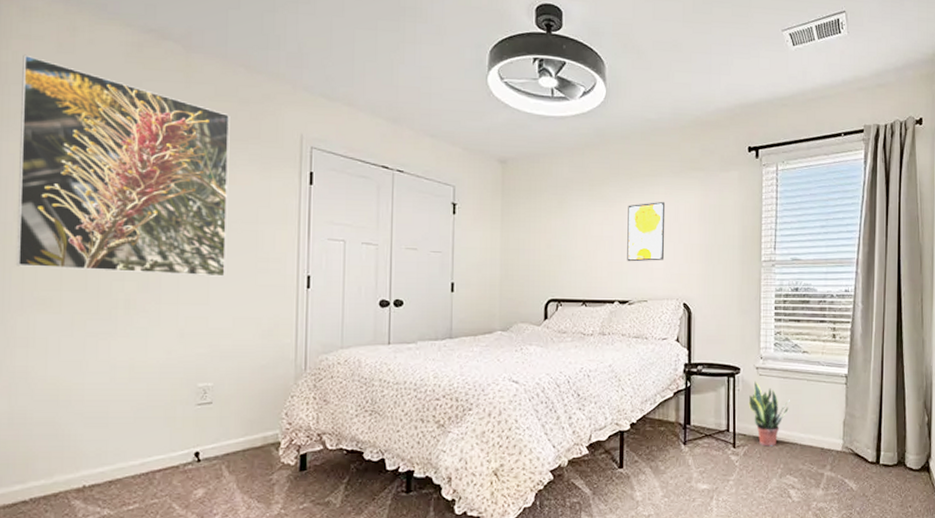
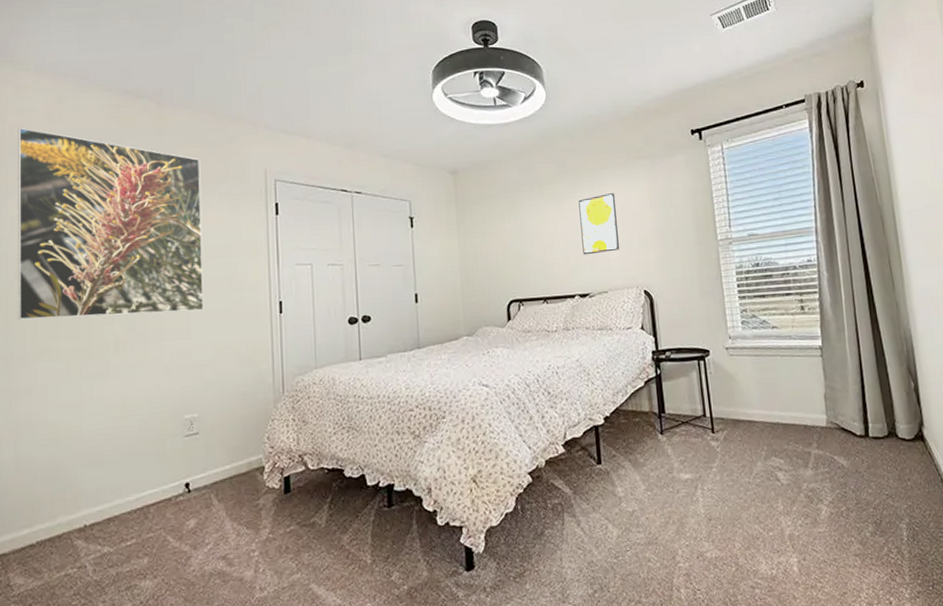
potted plant: present [748,381,790,447] -> none [722,362,765,429]

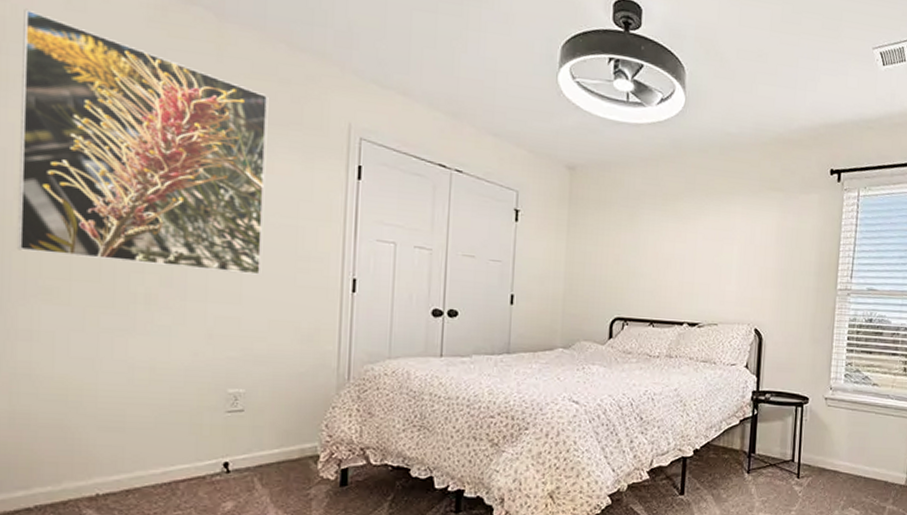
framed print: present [578,192,620,255] -> none [698,221,742,284]

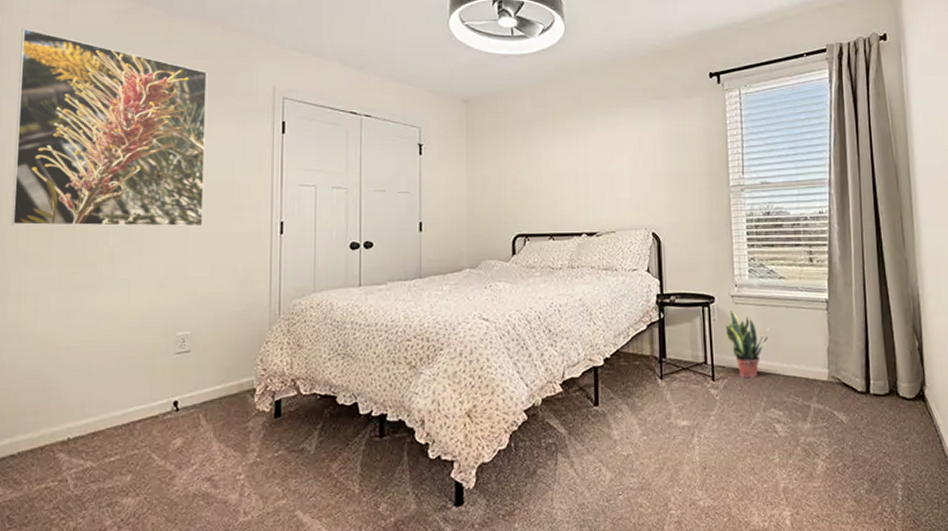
potted plant: none [815,411,857,478] -> present [725,310,769,379]

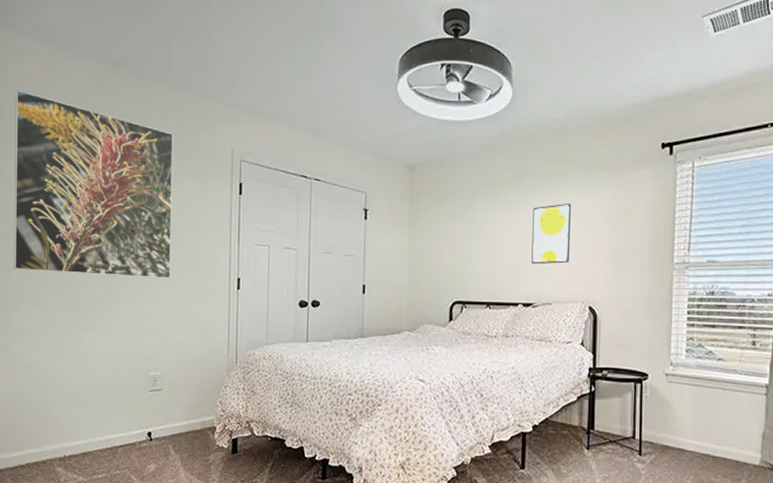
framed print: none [591,131,631,193] -> present [531,202,572,265]
potted plant: present [725,310,769,379] -> none [656,388,702,456]

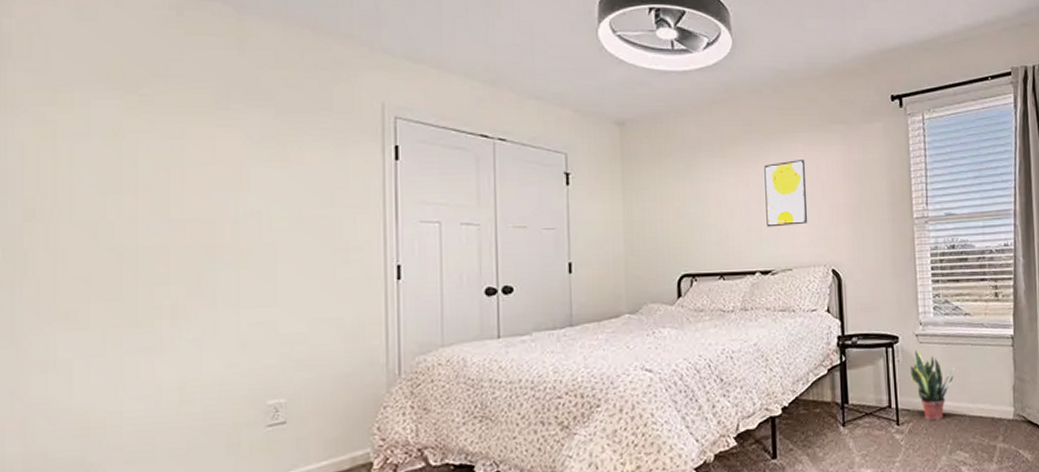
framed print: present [13,89,174,279] -> none [27,22,297,276]
potted plant: none [656,388,702,456] -> present [910,349,955,421]

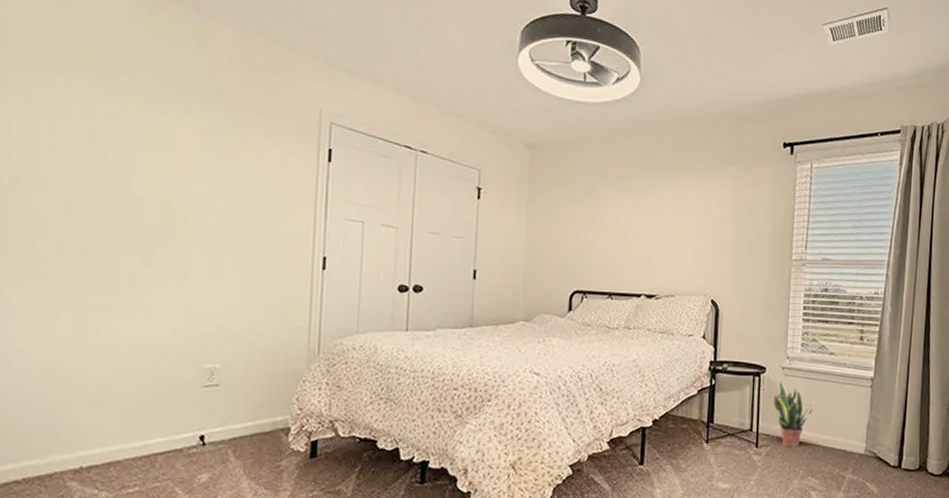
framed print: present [764,158,808,227] -> none [655,194,697,256]

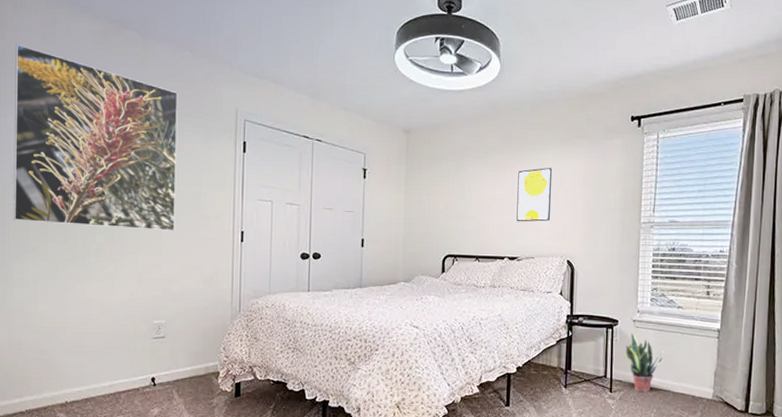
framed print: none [11,10,246,255] -> present [12,44,178,231]
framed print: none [655,194,697,256] -> present [516,167,553,222]

